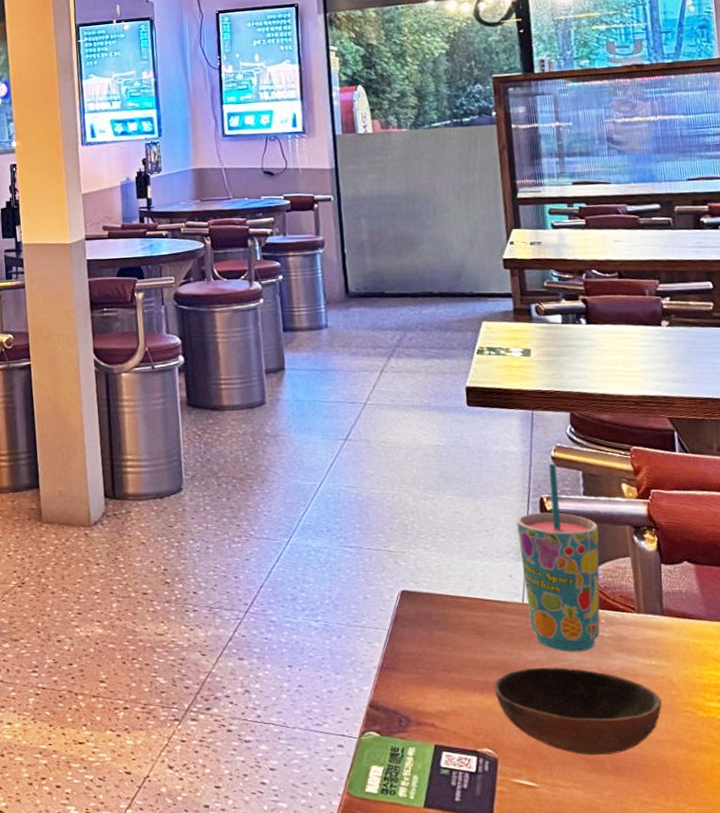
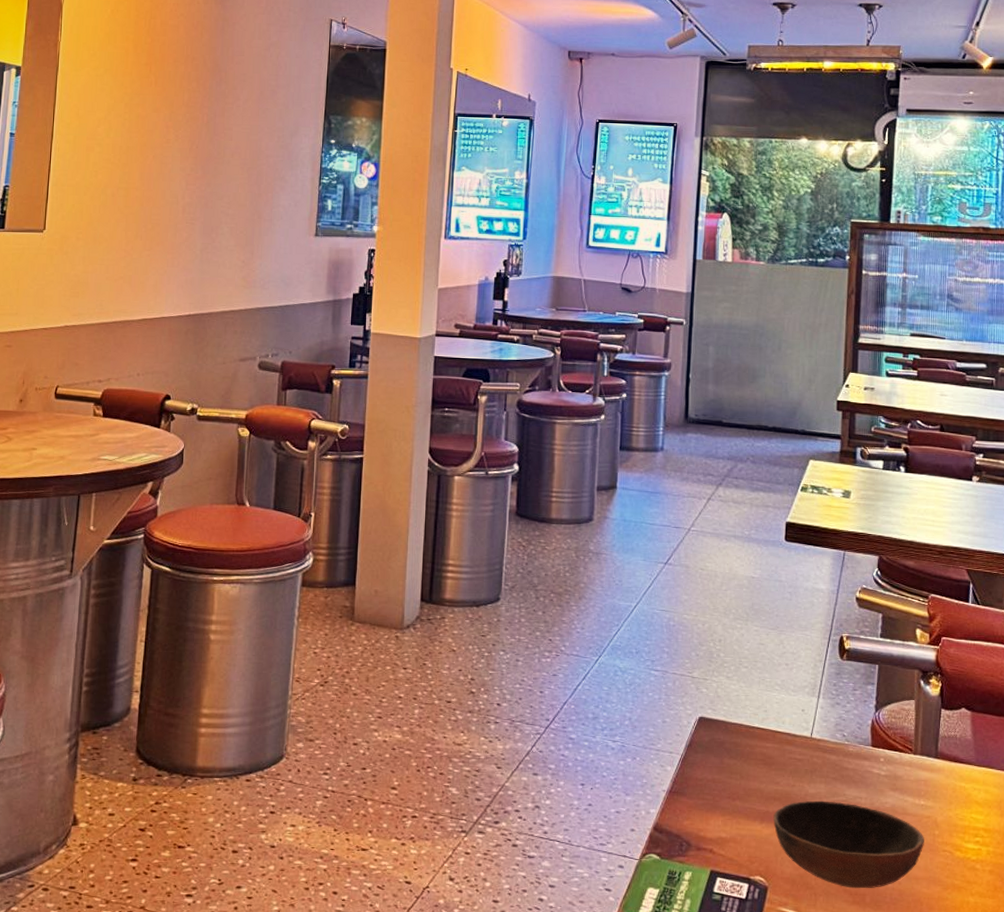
cup: present [516,463,600,652] -> none [815,604,890,788]

